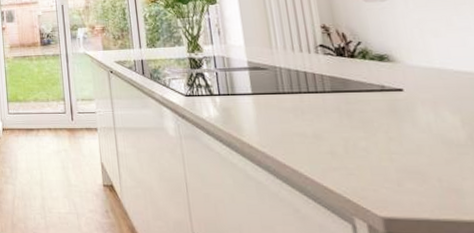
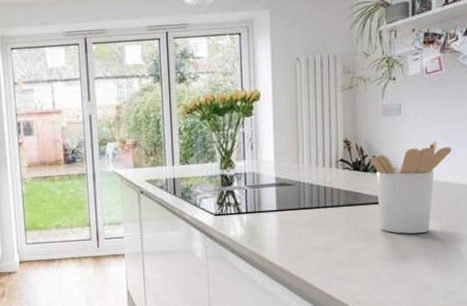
utensil holder: none [354,26,460,127] -> present [369,140,452,234]

